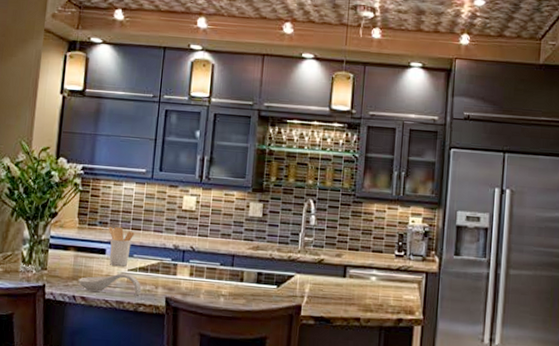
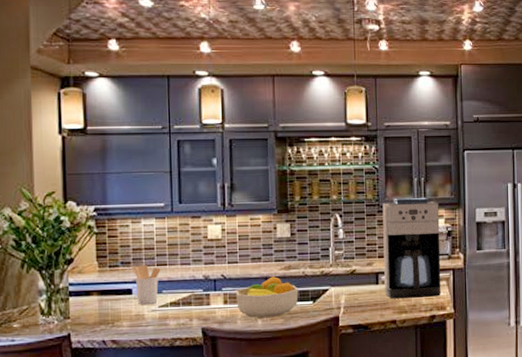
spoon rest: present [78,272,142,296] -> none [105,309,176,333]
fruit bowl: none [201,255,264,296] -> present [235,276,299,318]
coffee maker: none [351,190,418,299] -> present [382,197,442,299]

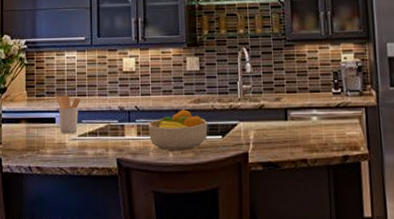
coffee maker: present [382,197,442,299] -> none [289,31,354,136]

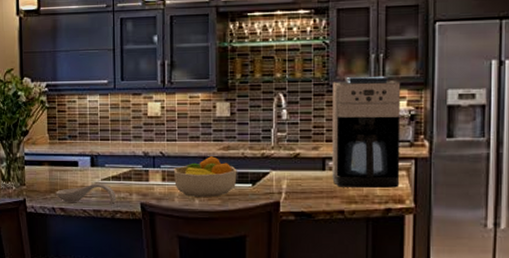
spoon rest: none [32,139,93,160] -> present [55,182,117,204]
utensil holder: present [55,95,81,133] -> none [78,140,104,176]
coffee maker: none [289,31,354,136] -> present [332,76,401,188]

